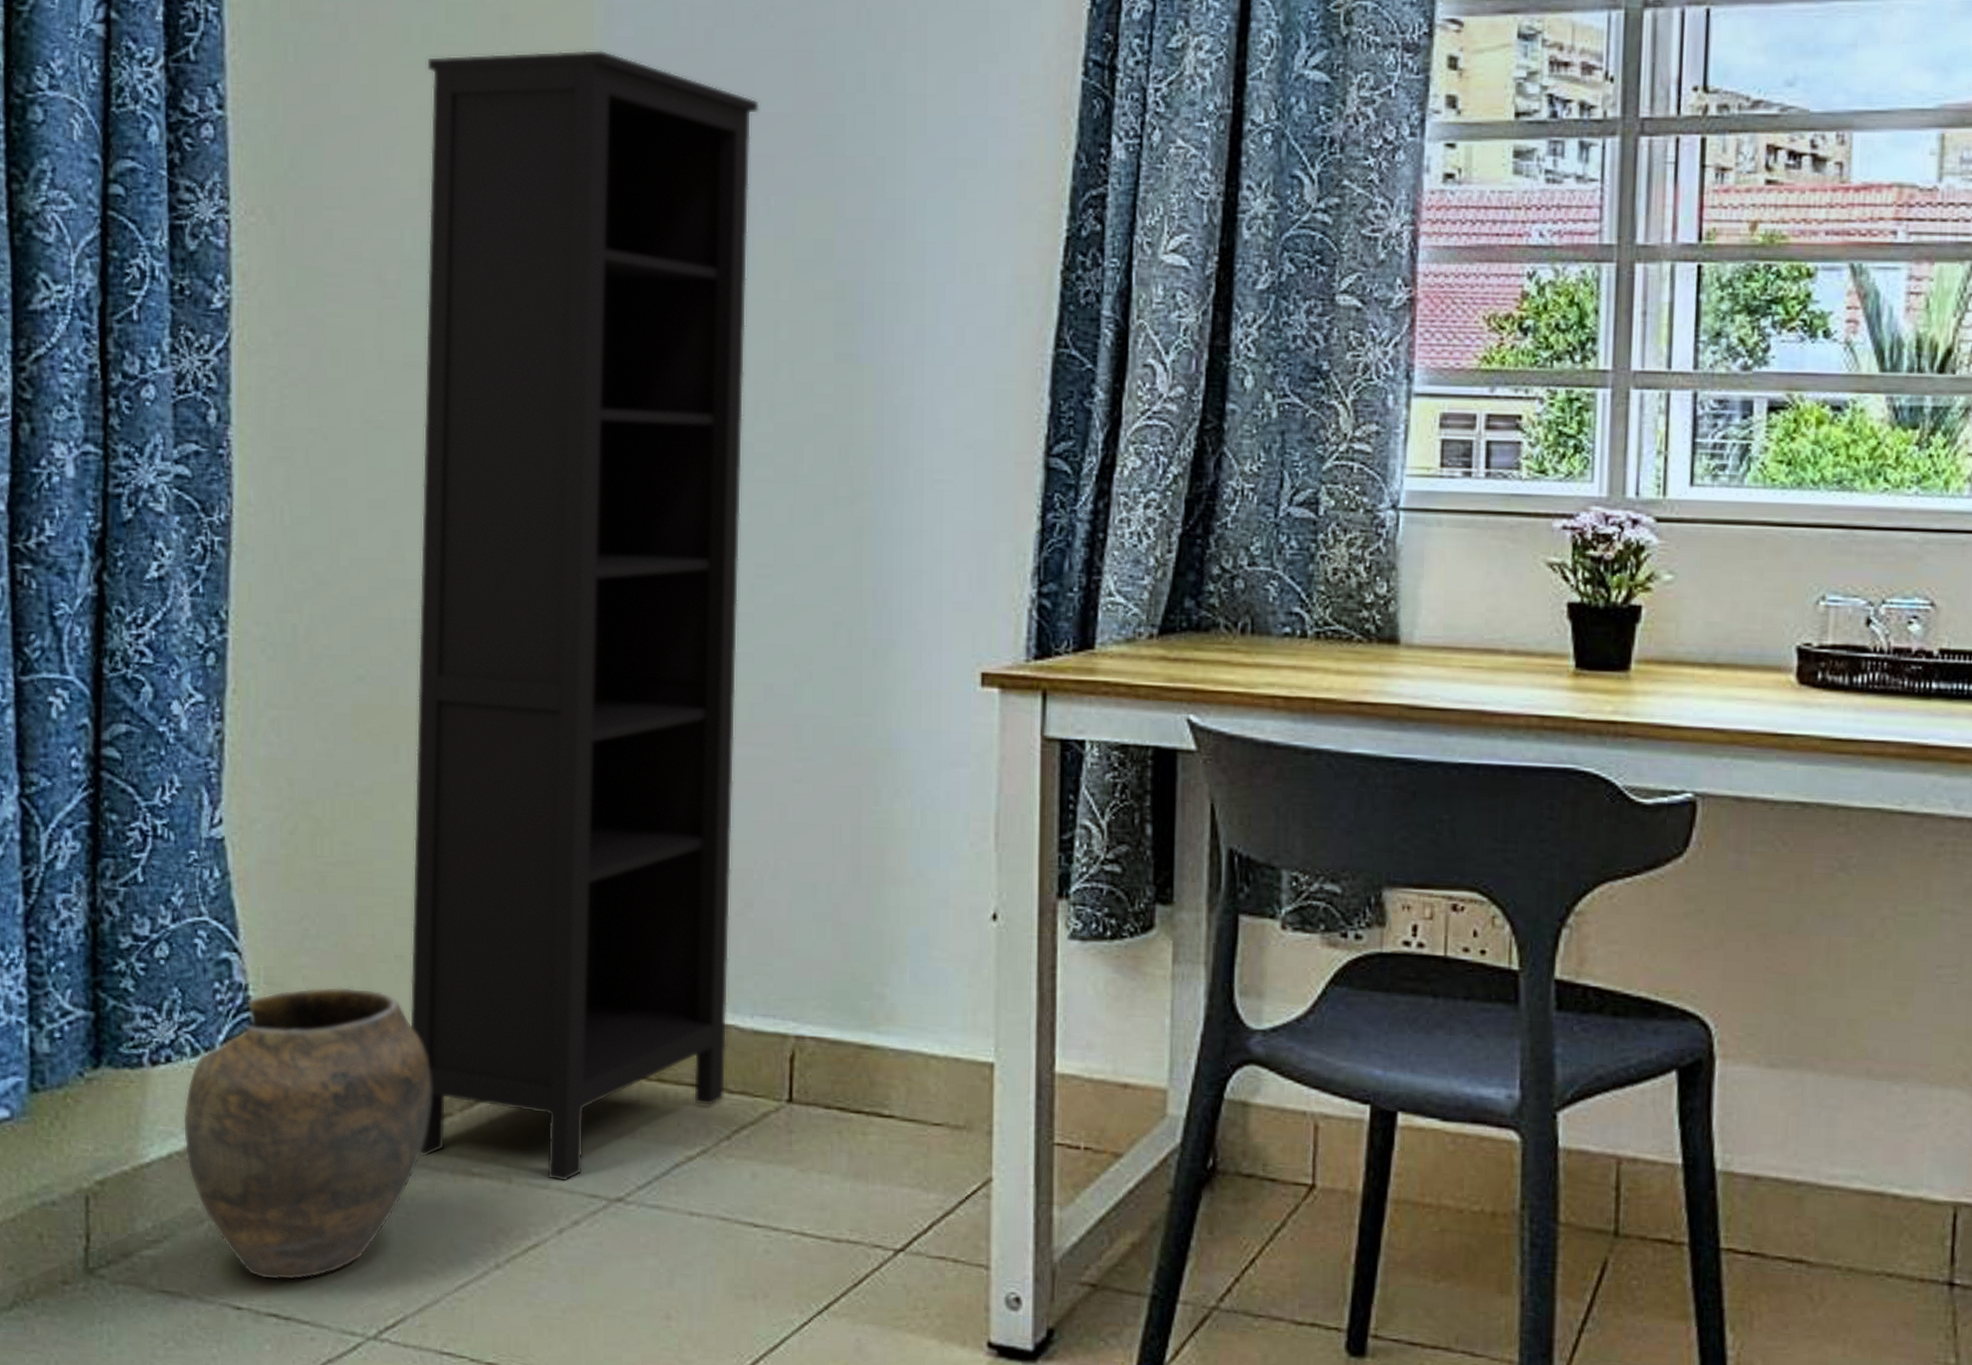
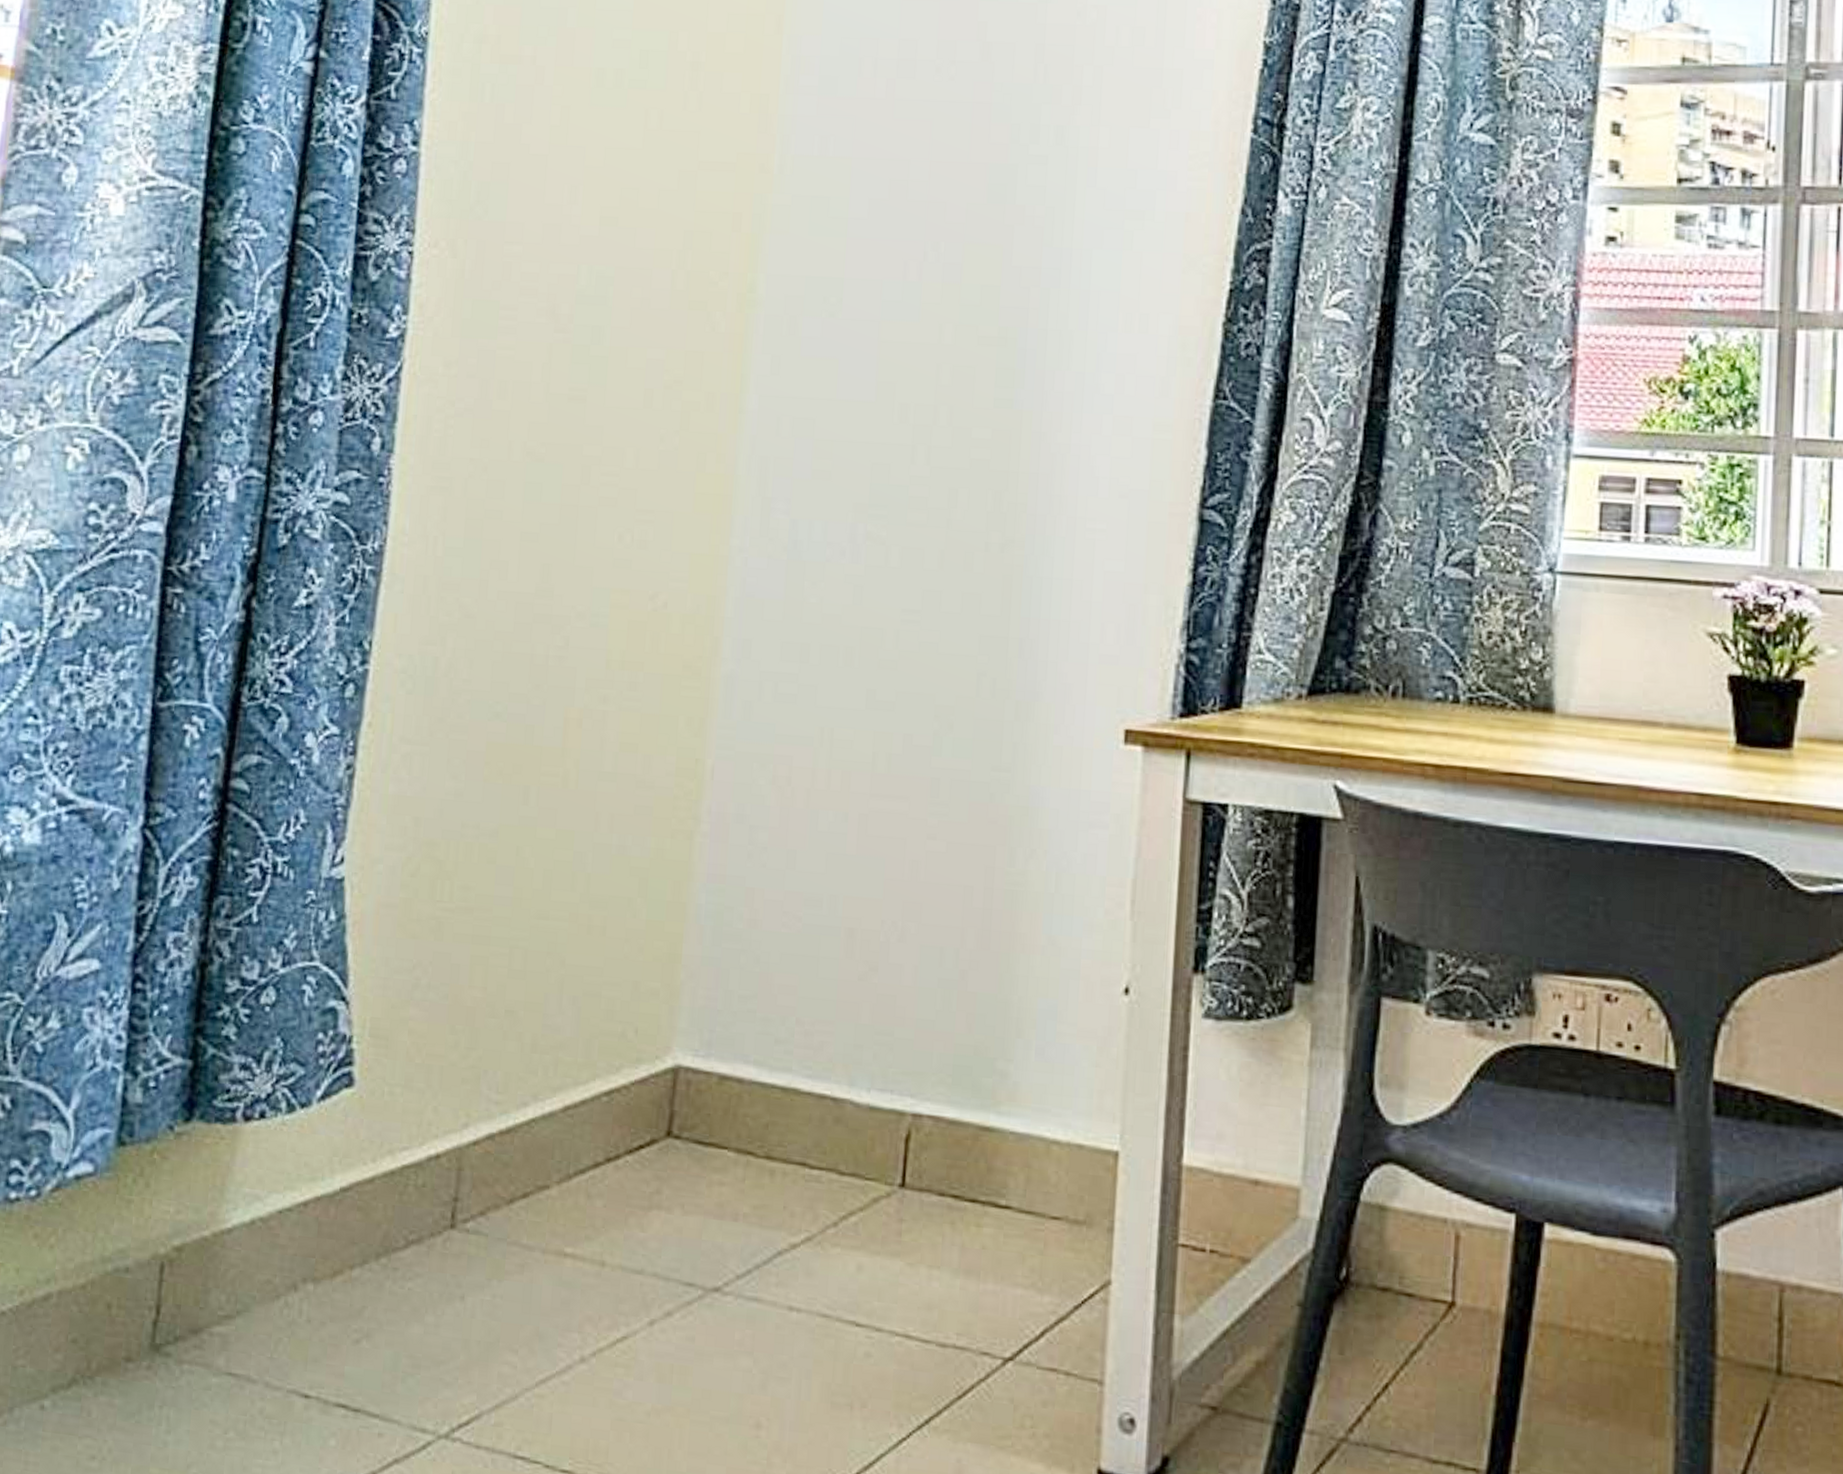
vase: present [183,986,432,1281] -> none [269,1041,531,1367]
bookcase: present [409,49,759,1182] -> none [511,97,935,1267]

